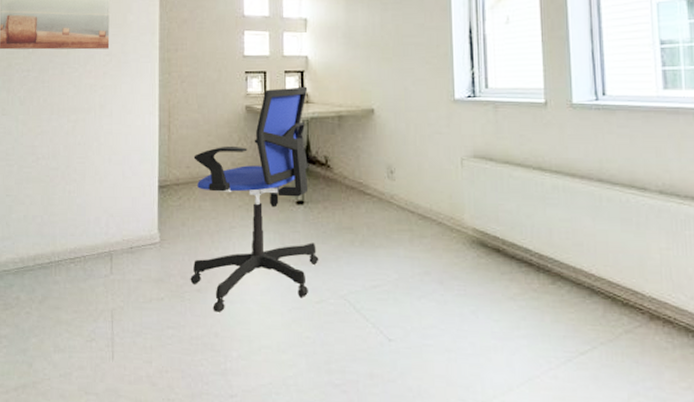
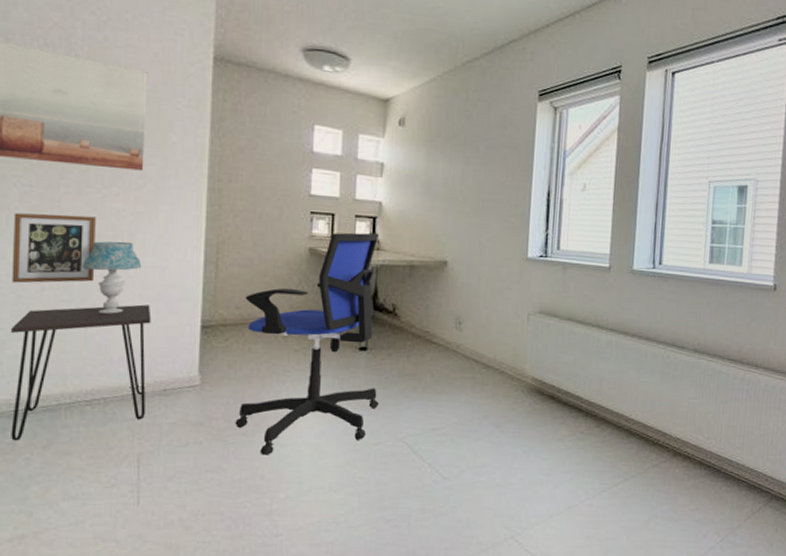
picture frame: none [16,92,75,155] -> present [12,213,96,284]
desk: none [16,168,119,296] -> present [11,304,151,441]
table lamp: none [66,112,110,178] -> present [83,241,142,314]

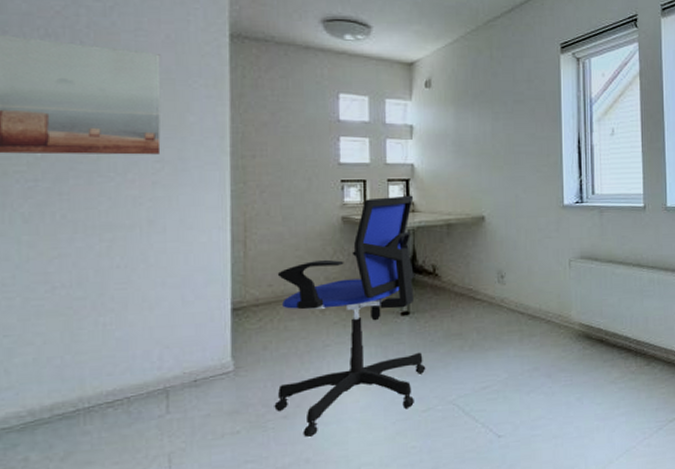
desk: present [11,304,151,441] -> none [19,292,177,457]
picture frame: present [12,213,96,284] -> none [17,206,112,285]
table lamp: present [83,241,142,314] -> none [98,229,164,307]

